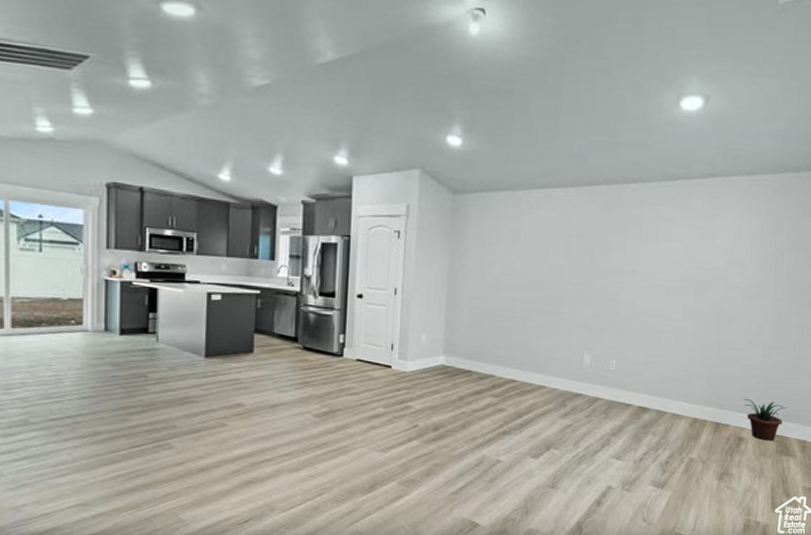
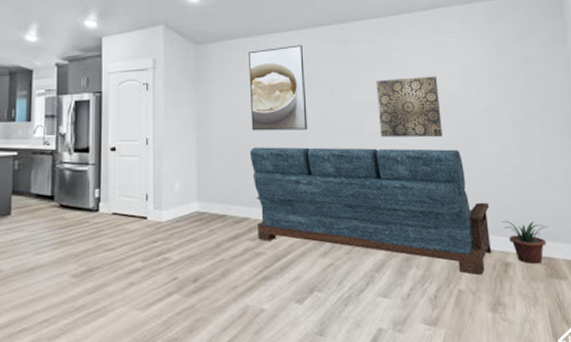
sofa: none [500,307,733,446] -> present [249,147,492,275]
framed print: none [505,203,567,294] -> present [249,45,308,131]
wall art: none [636,248,704,313] -> present [375,76,443,138]

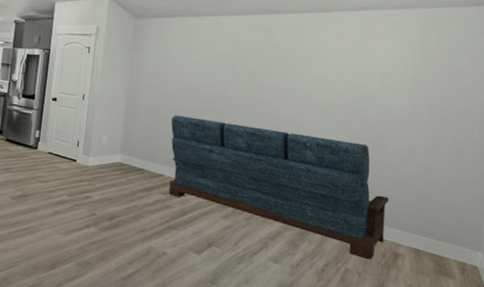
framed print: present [249,45,308,131] -> none [176,29,233,107]
wall art: present [375,76,443,138] -> none [294,71,358,131]
potted plant: present [502,221,547,264] -> none [399,216,444,260]

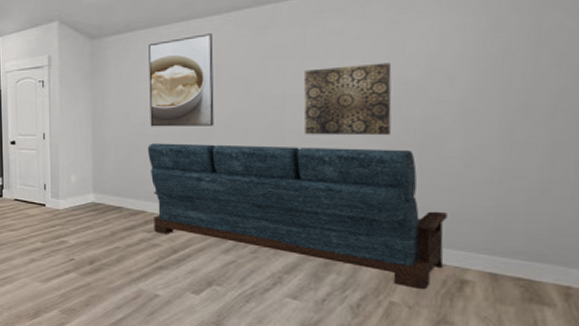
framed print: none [176,29,233,107] -> present [149,33,214,127]
wall art: none [294,71,358,131] -> present [303,62,392,136]

